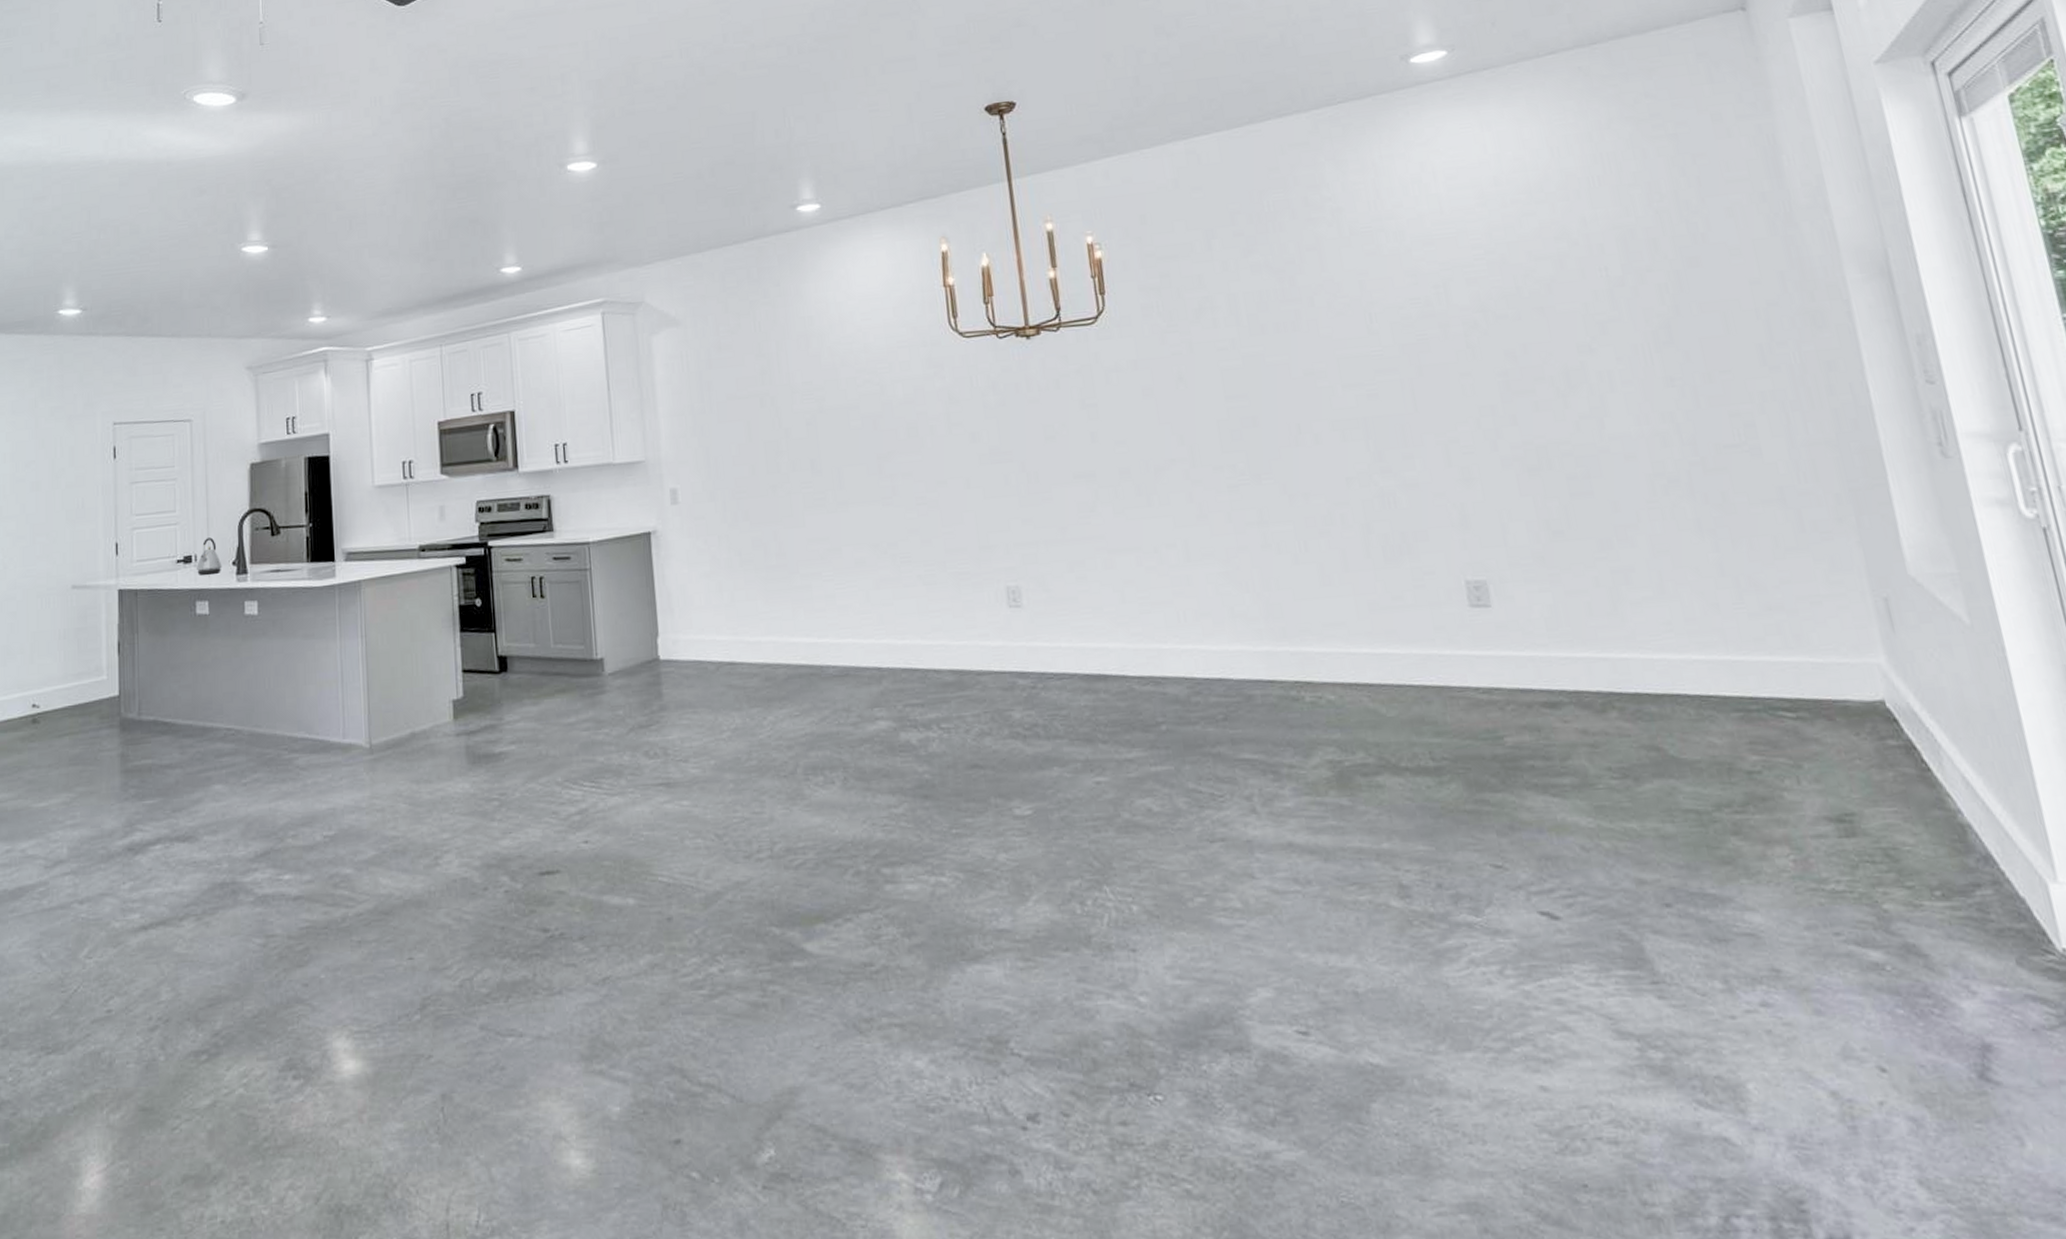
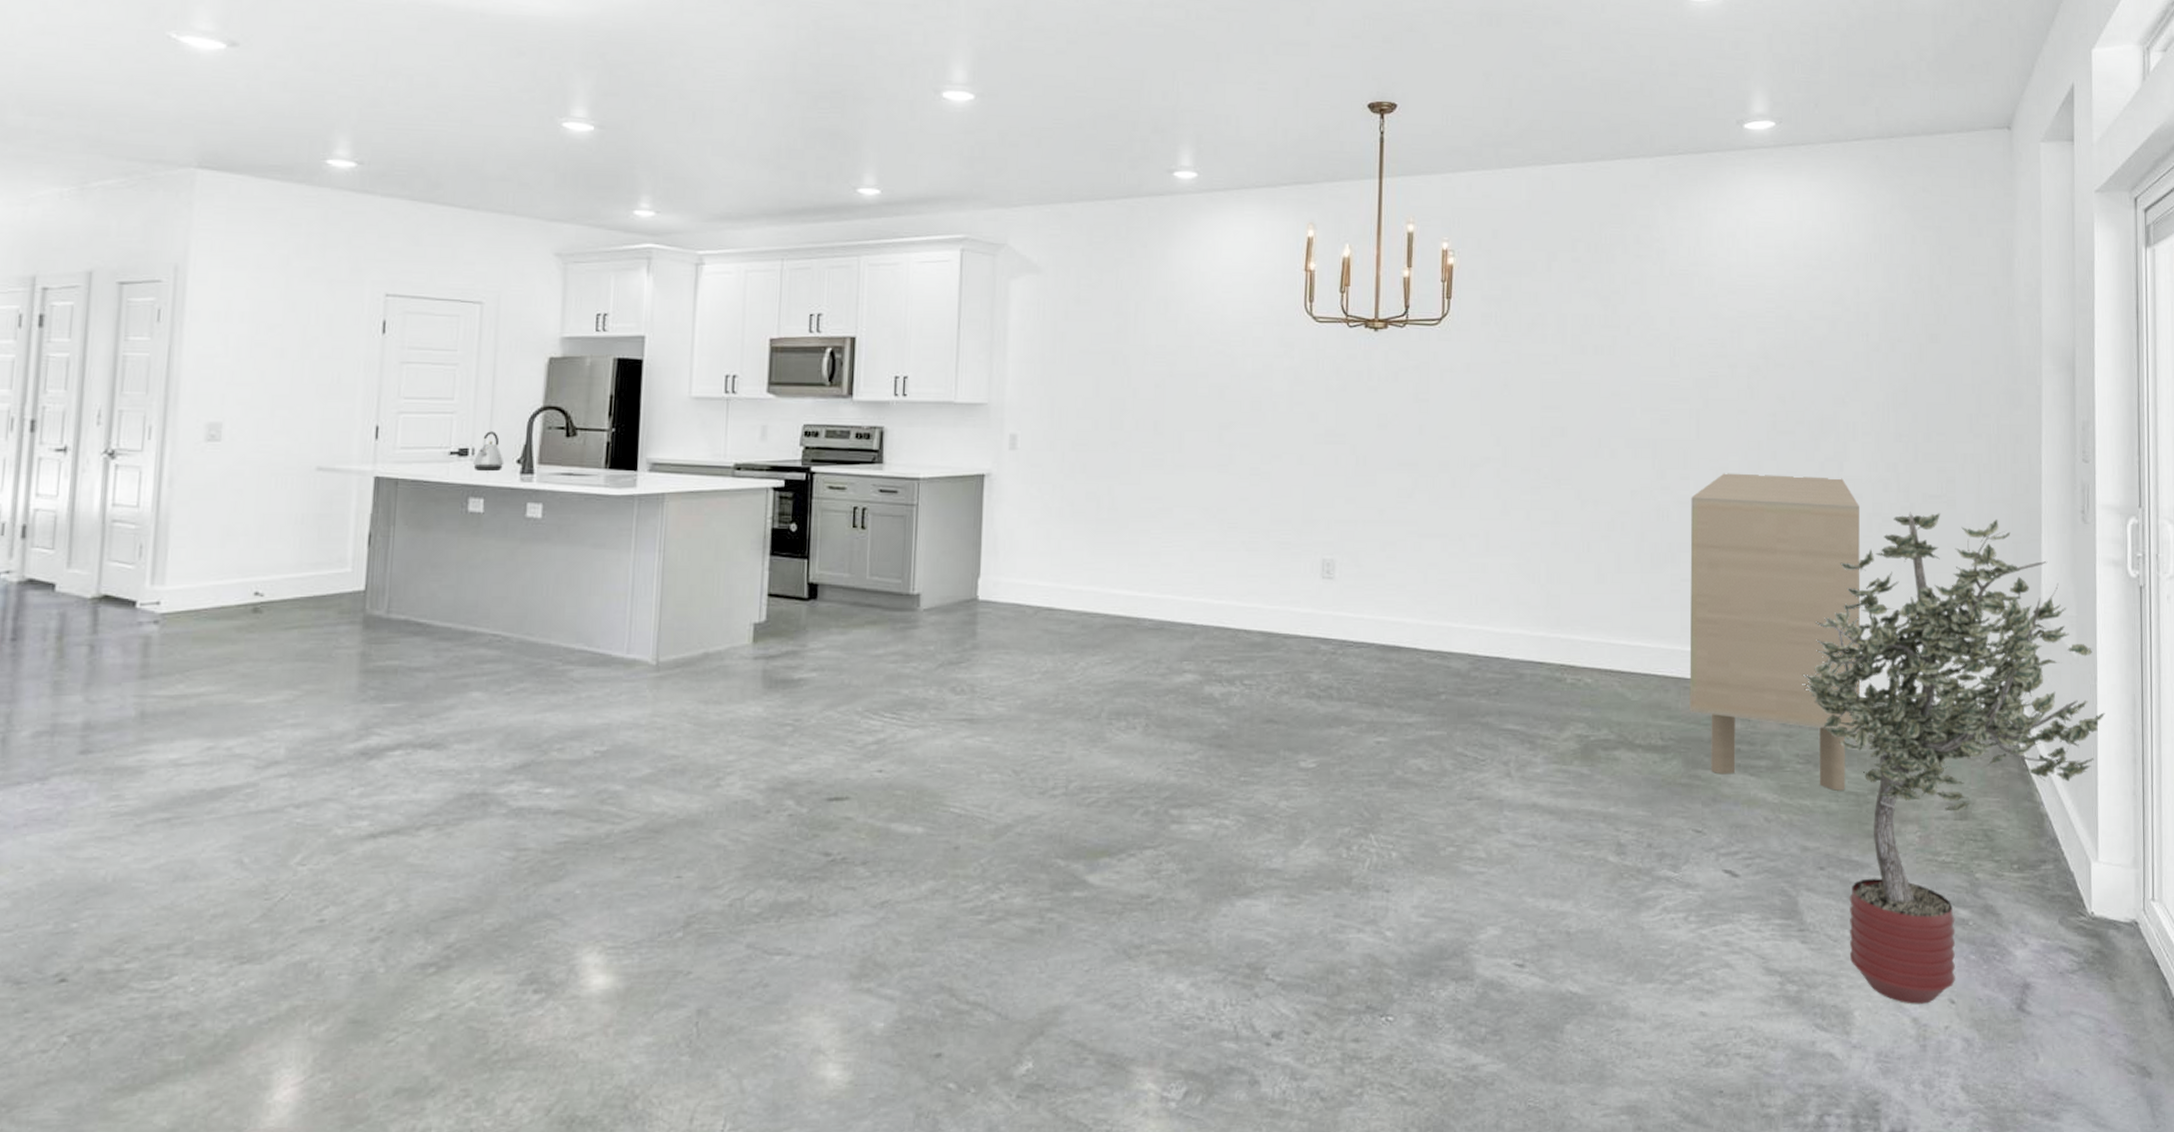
sideboard: none [1420,437,1687,809] -> present [1689,473,1861,791]
potted tree: none [1597,464,2028,1074] -> present [1802,512,2105,1004]

